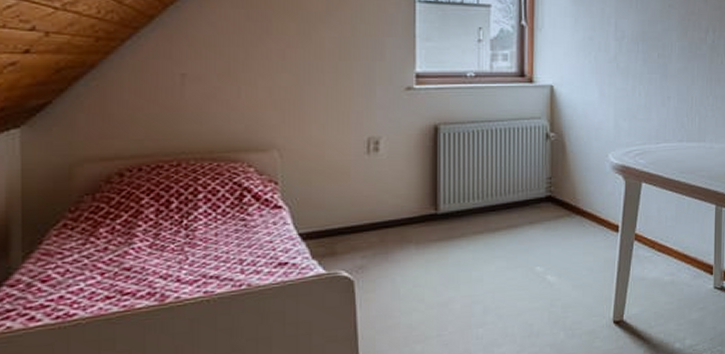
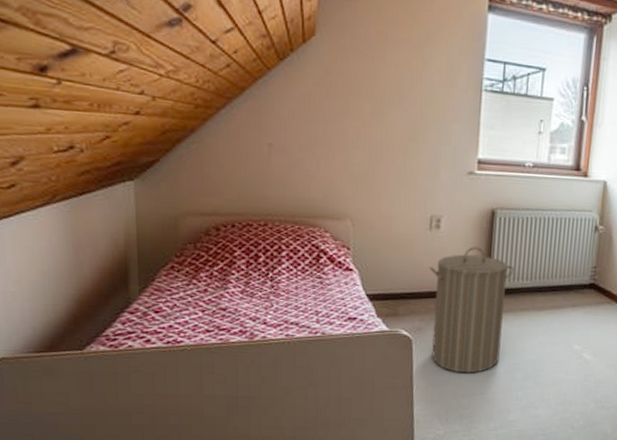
laundry hamper: none [370,168,464,314] -> present [430,246,515,374]

